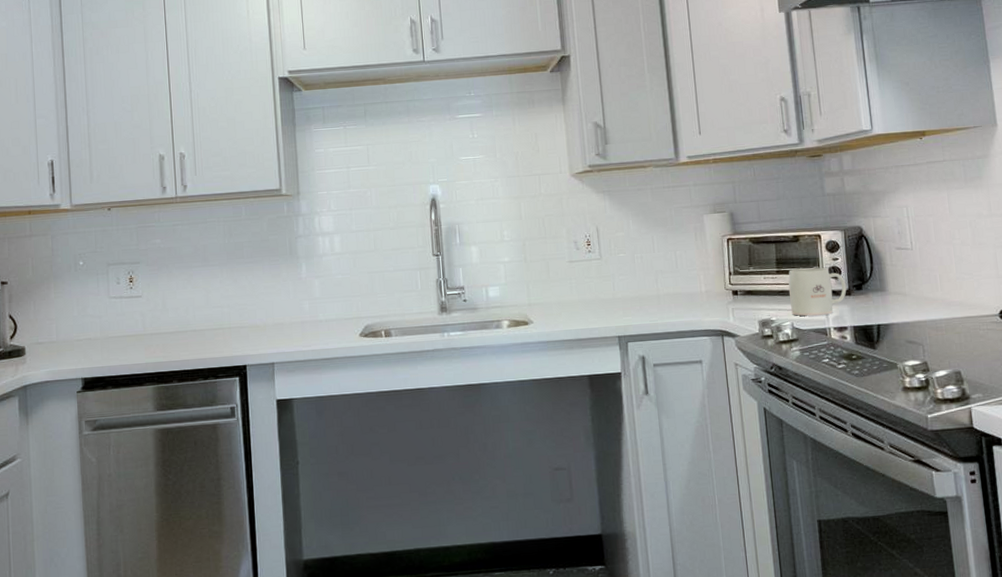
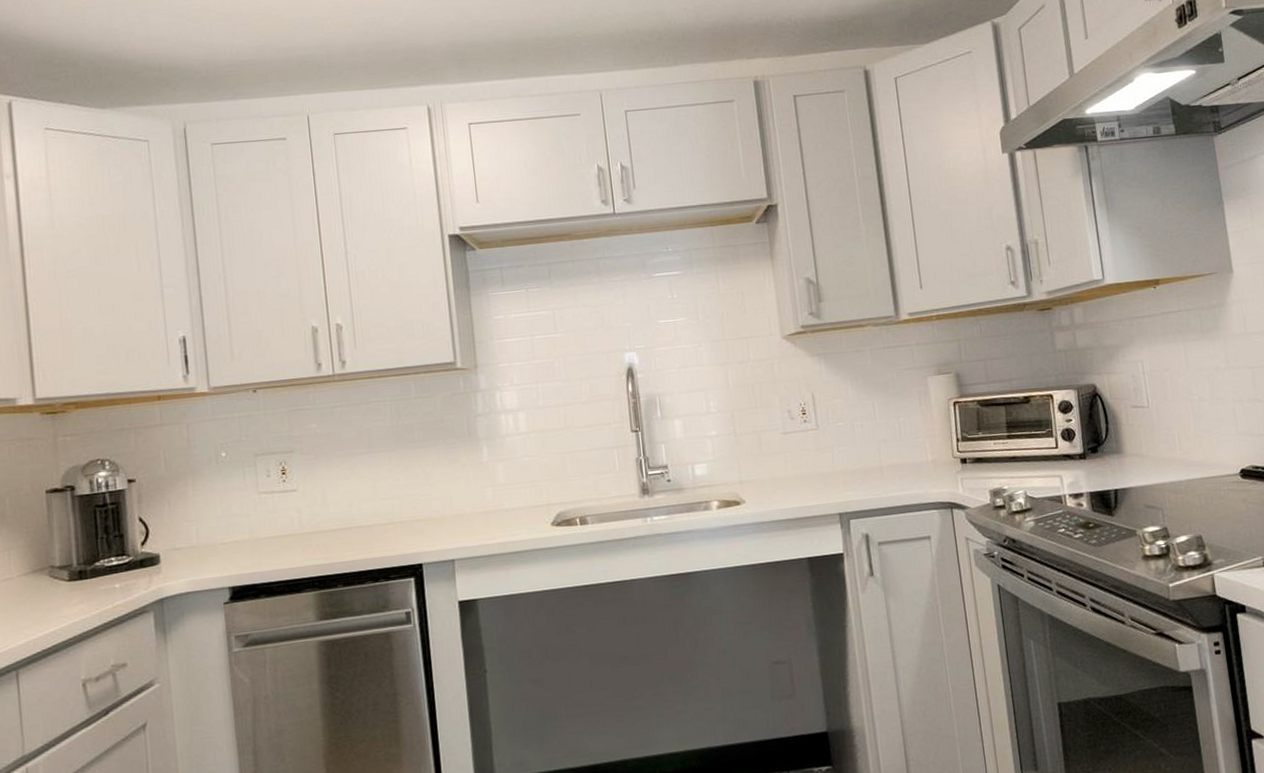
mug: present [788,267,847,317] -> none [1020,429,1082,484]

